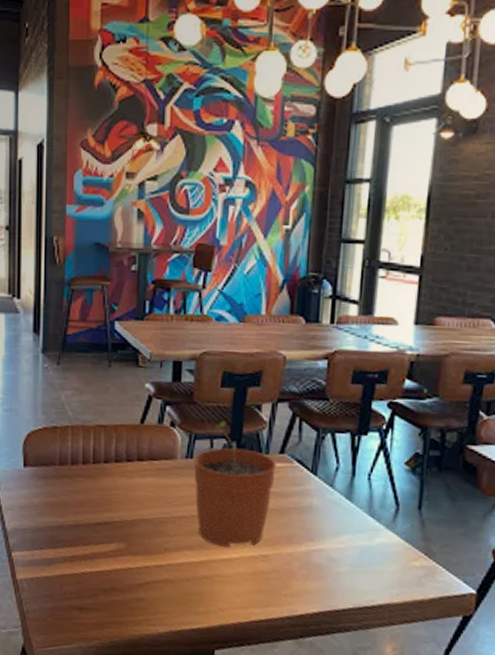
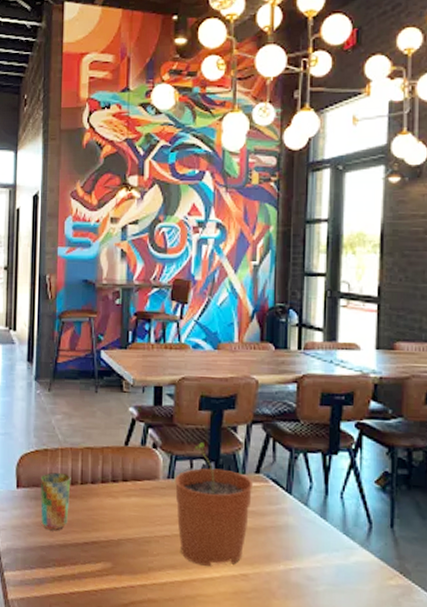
cup: none [49,451,83,510] -> present [40,472,71,530]

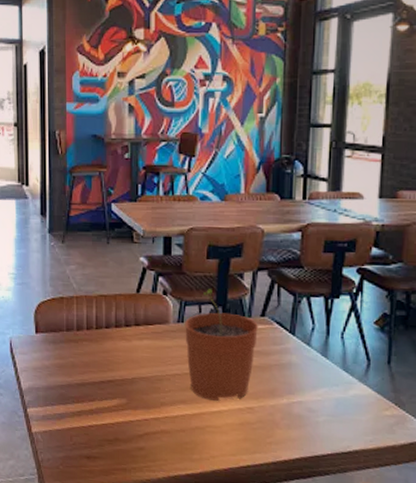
cup: present [40,472,71,530] -> none [57,319,87,371]

